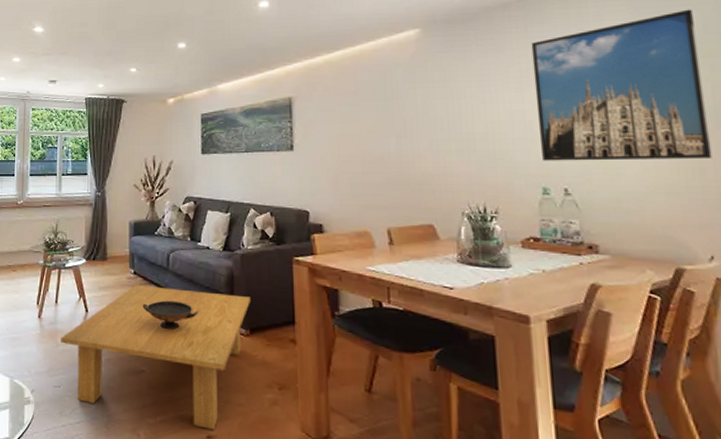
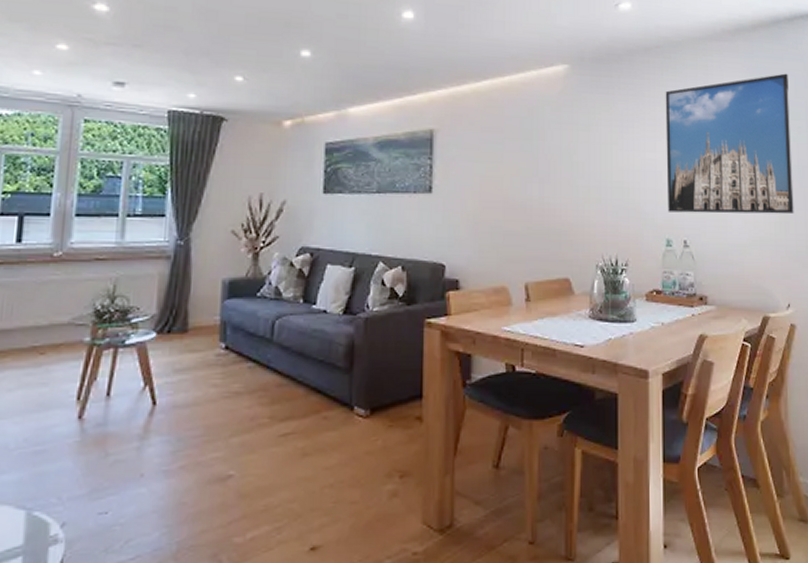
coffee table: present [61,285,250,430] -> none [112,364,373,539]
decorative bowl: present [142,300,199,331] -> none [234,381,309,419]

